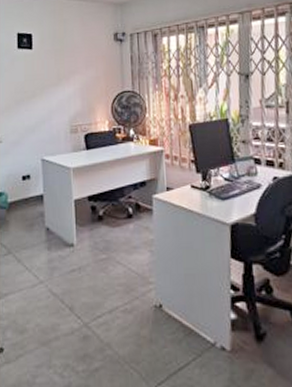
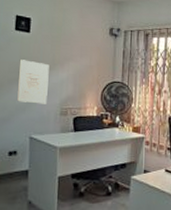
wall art: none [24,78,56,123] -> present [17,60,49,104]

